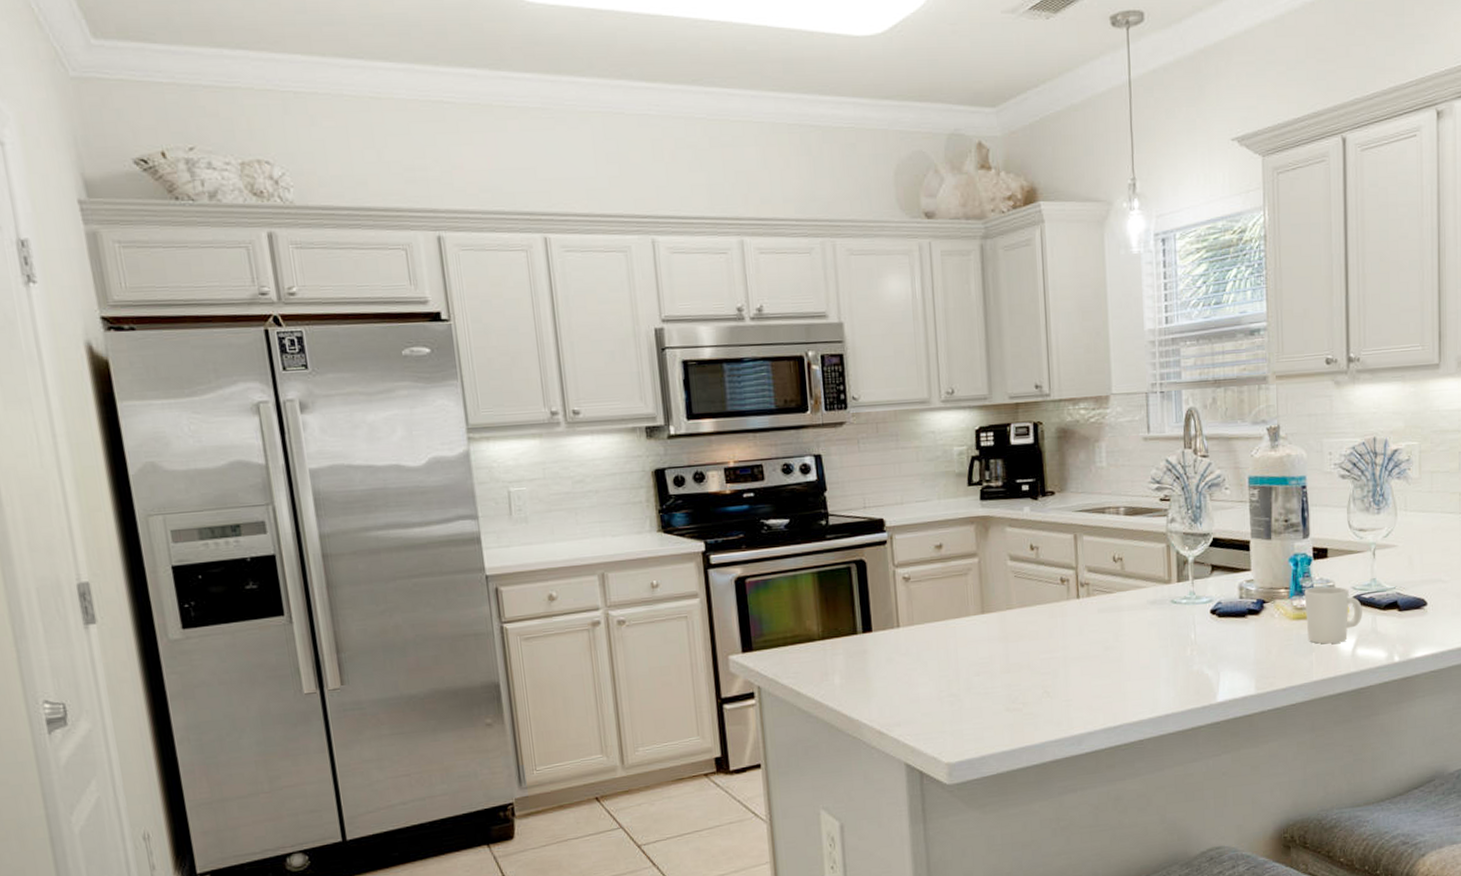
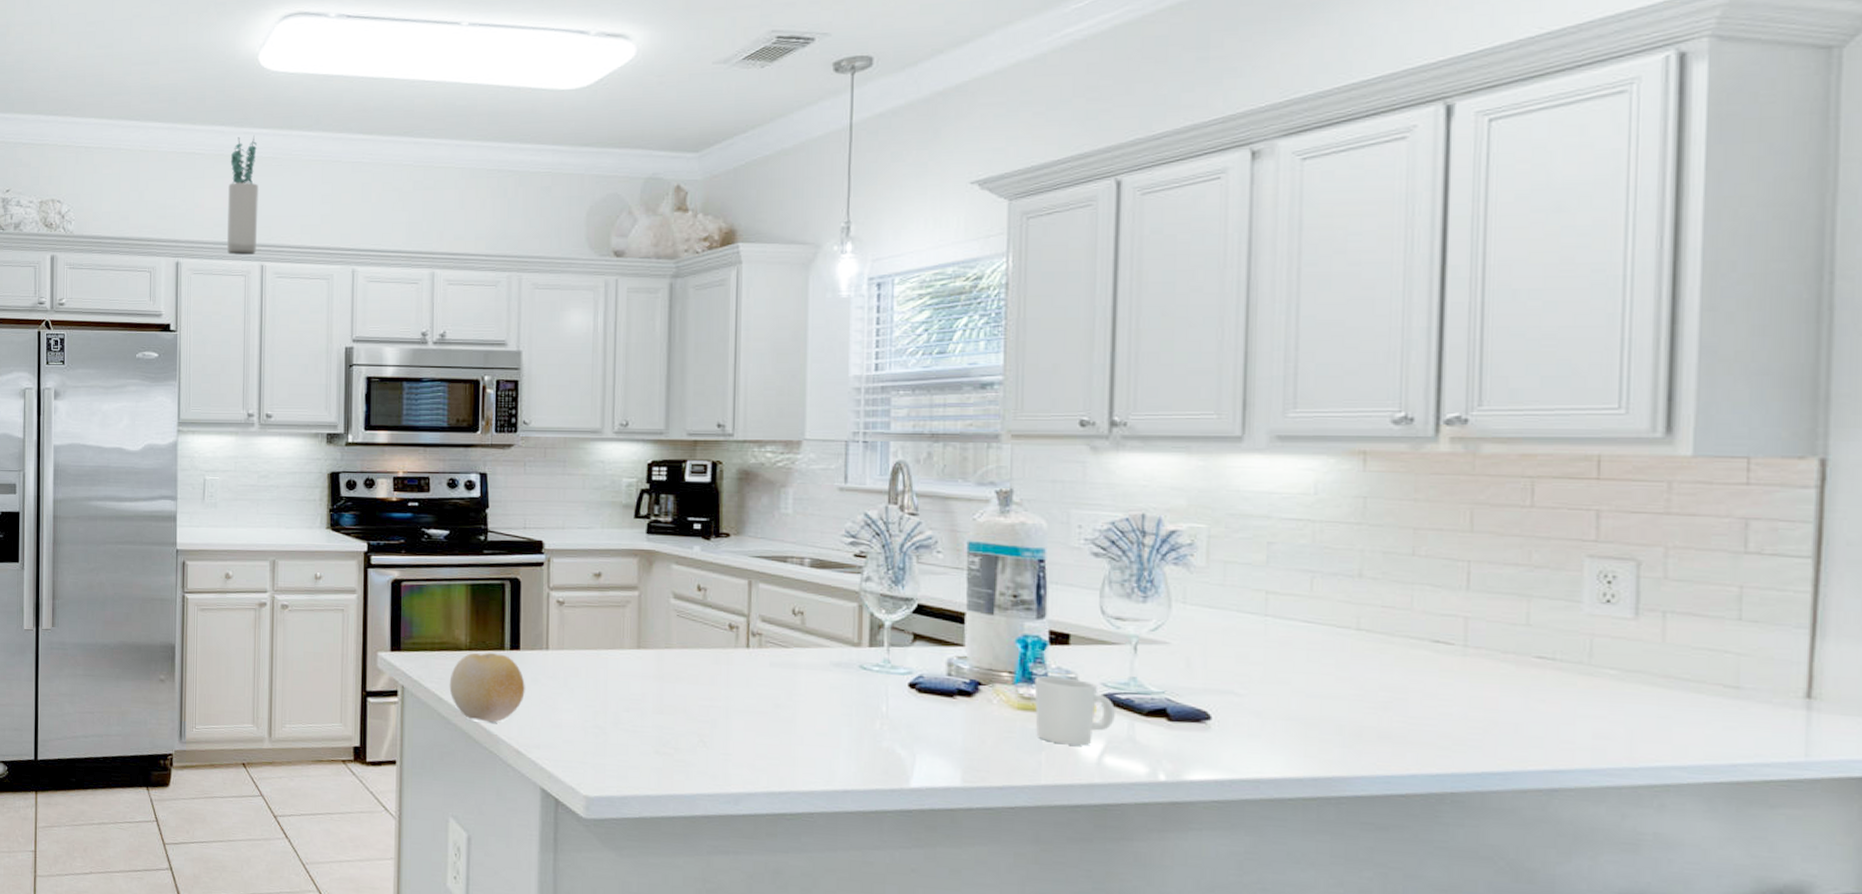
vase: none [489,80,536,227] -> present [226,135,259,256]
fruit: none [805,638,881,709] -> present [449,653,525,722]

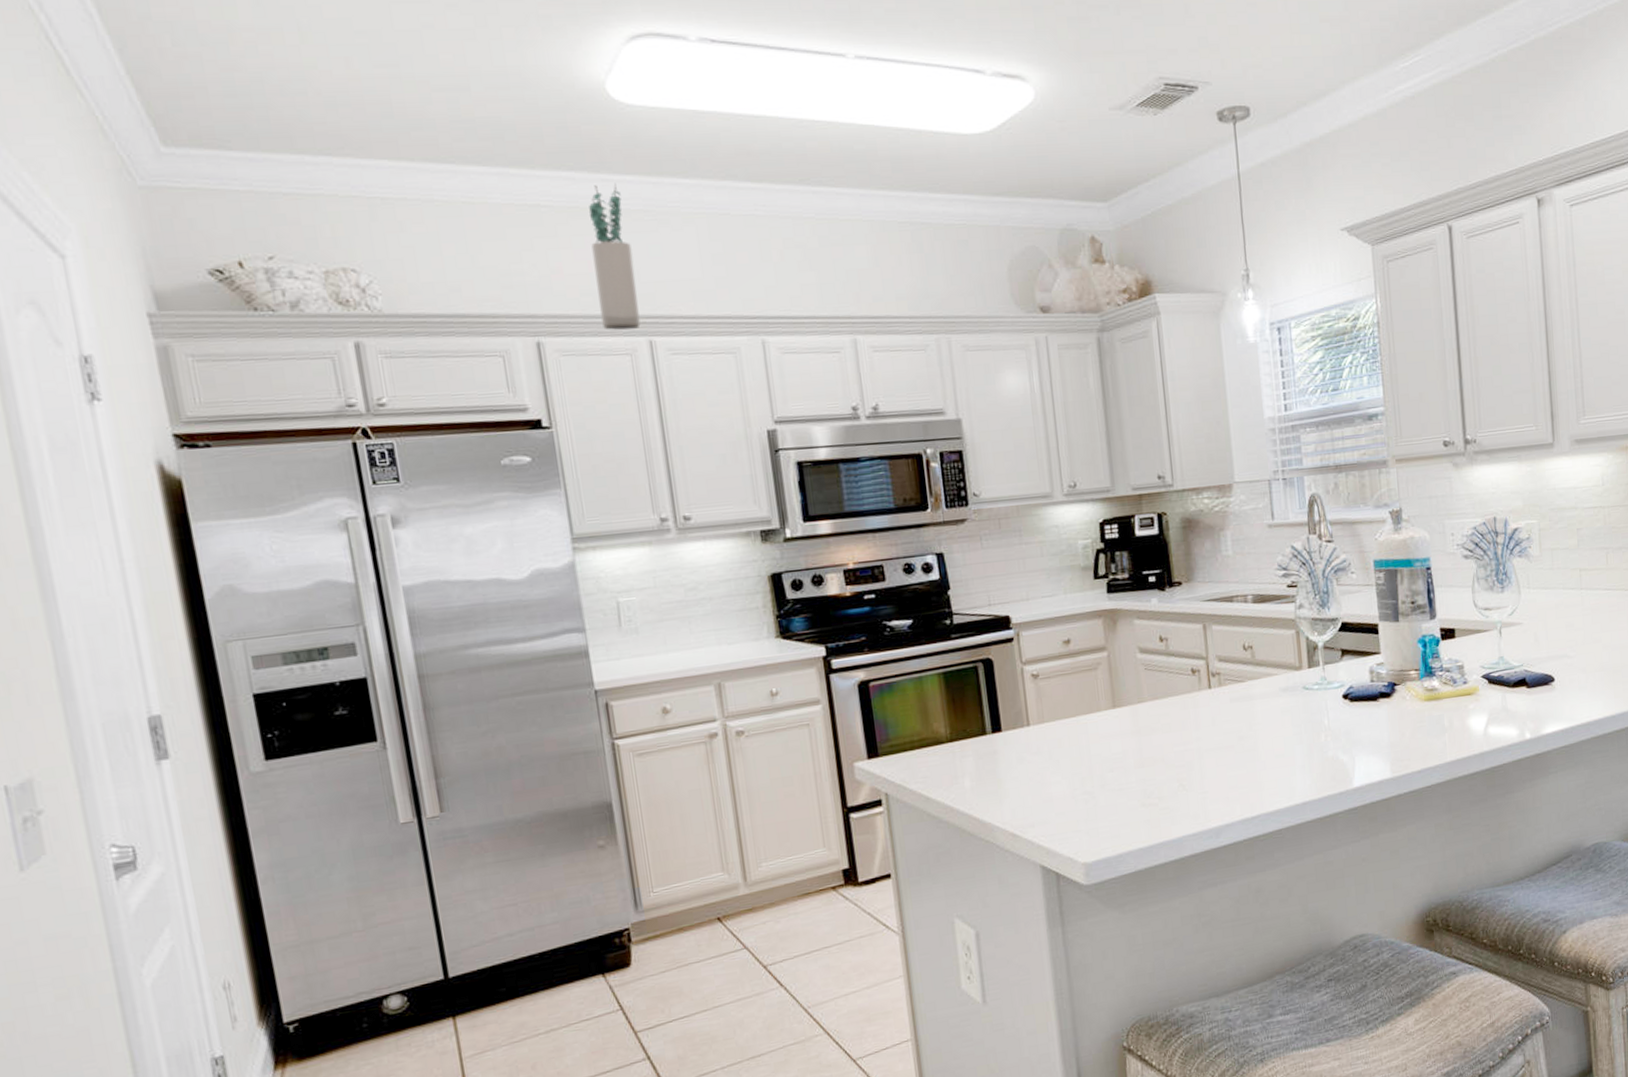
fruit: present [449,653,525,722] -> none [934,739,1013,813]
mug: present [1034,676,1115,746] -> none [1434,666,1492,724]

